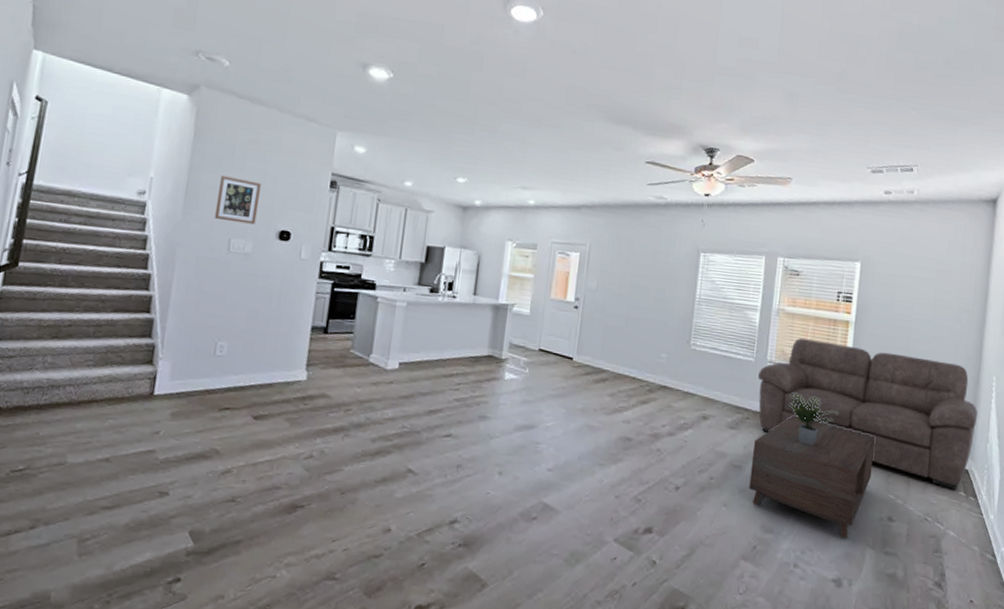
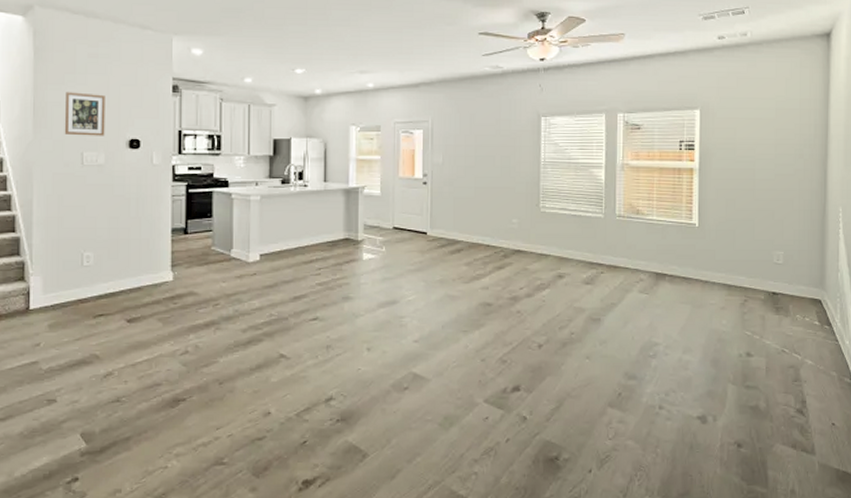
coffee table: present [749,392,875,538] -> none [609,243,727,377]
sofa: present [758,338,978,490] -> none [609,190,827,320]

